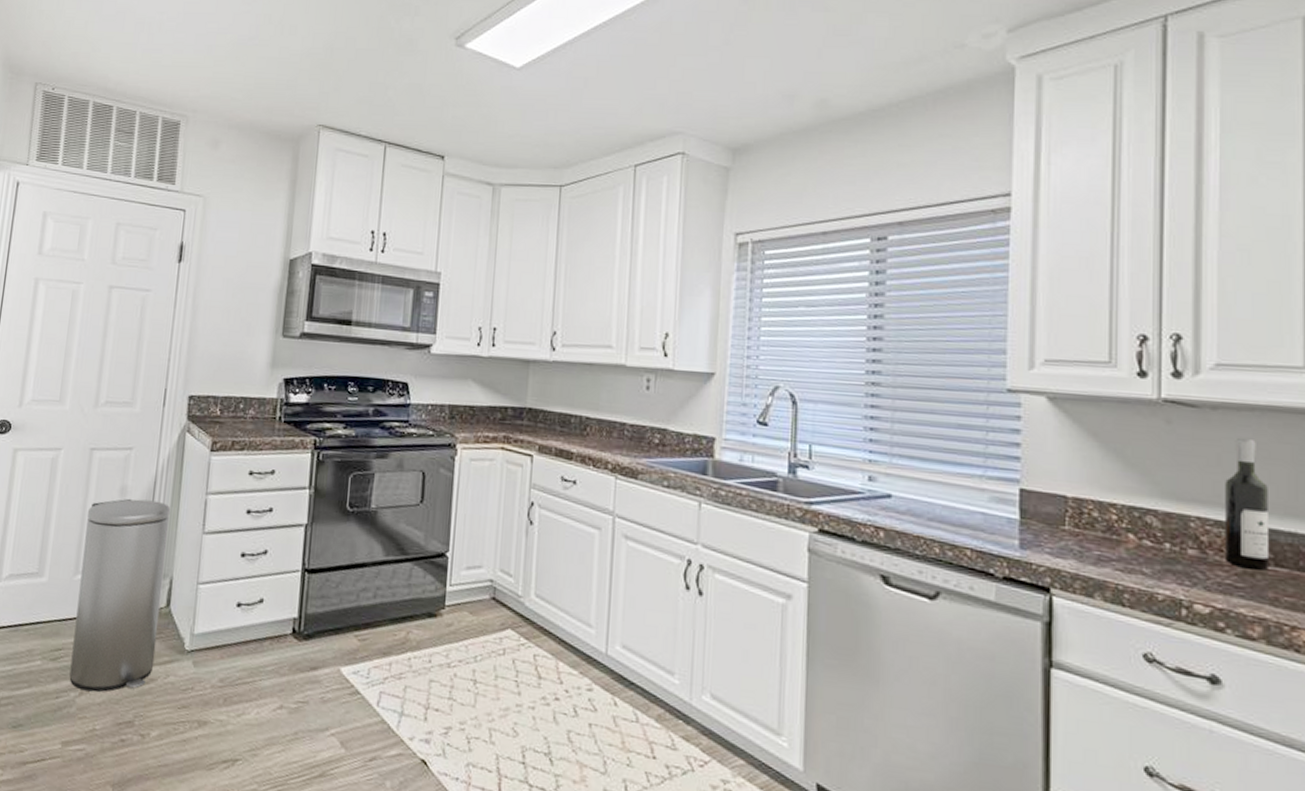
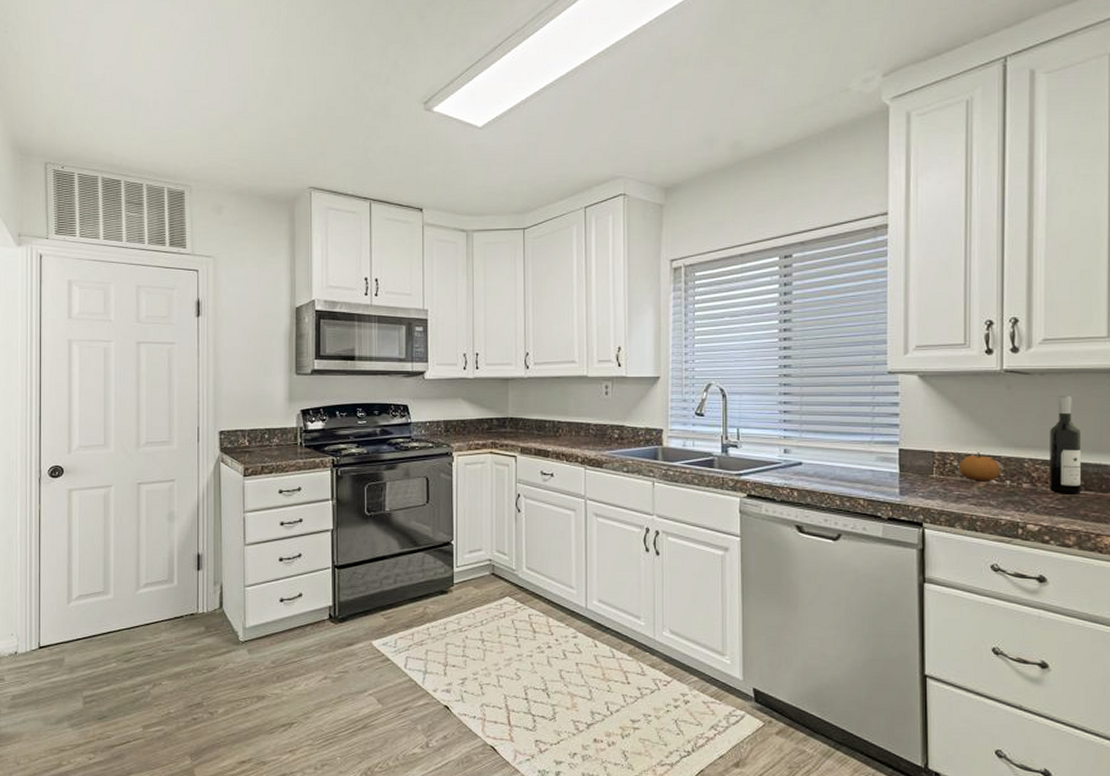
pedal bin: present [69,498,171,692] -> none [141,522,214,683]
fruit: none [1101,501,1157,541] -> present [959,451,1000,481]

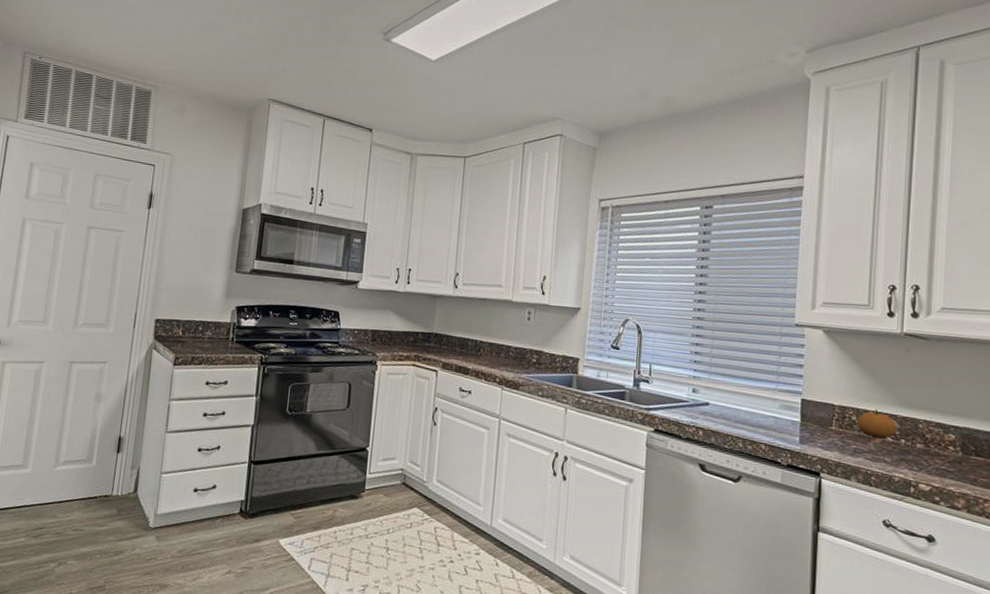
bottle: present [1049,395,1081,494] -> none [941,362,973,459]

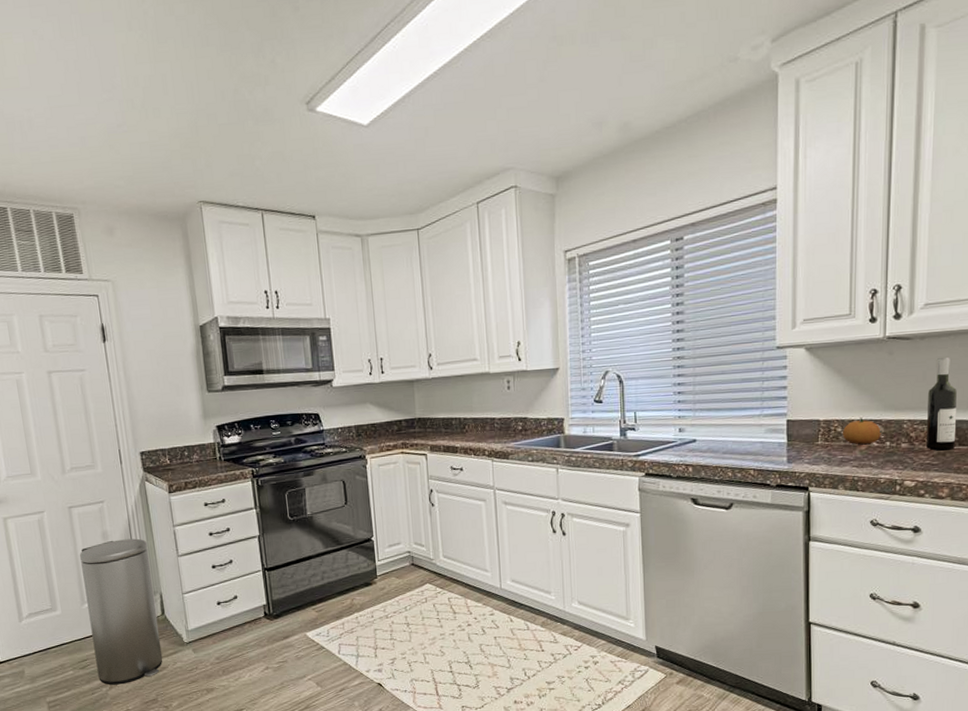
pedal bin: none [49,403,139,563] -> present [79,538,163,685]
bottle: none [941,362,973,459] -> present [925,356,957,451]

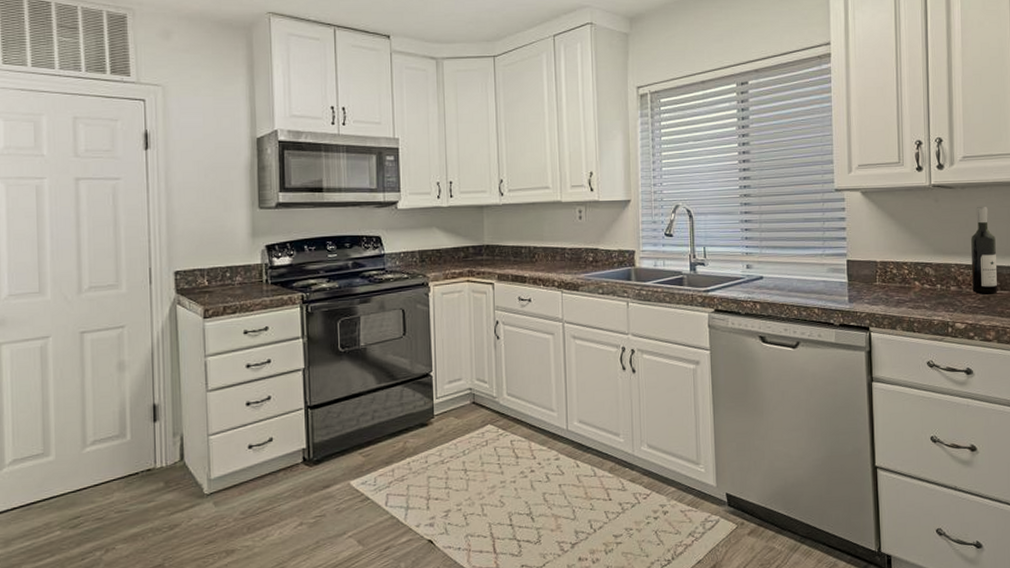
pedal bin: present [79,538,163,685] -> none [86,370,176,548]
fruit: present [843,417,881,444] -> none [898,259,932,286]

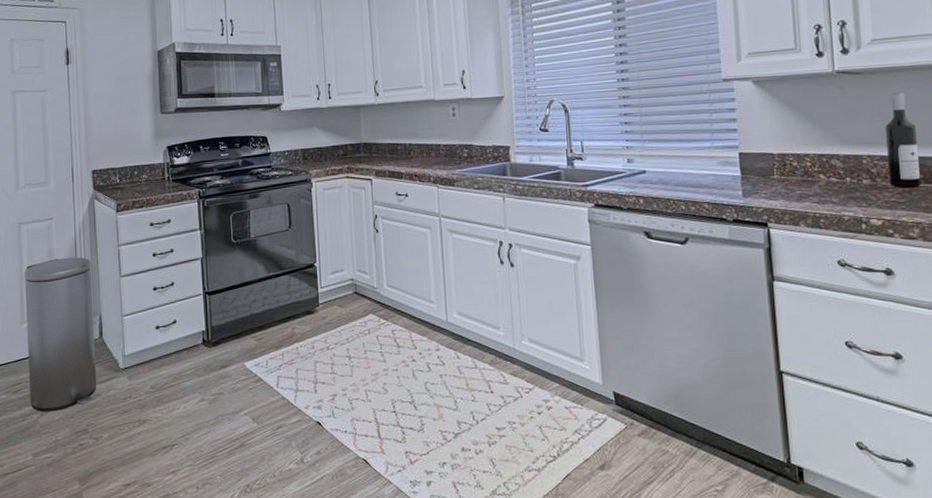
pedal bin: none [86,370,176,548] -> present [24,257,97,412]

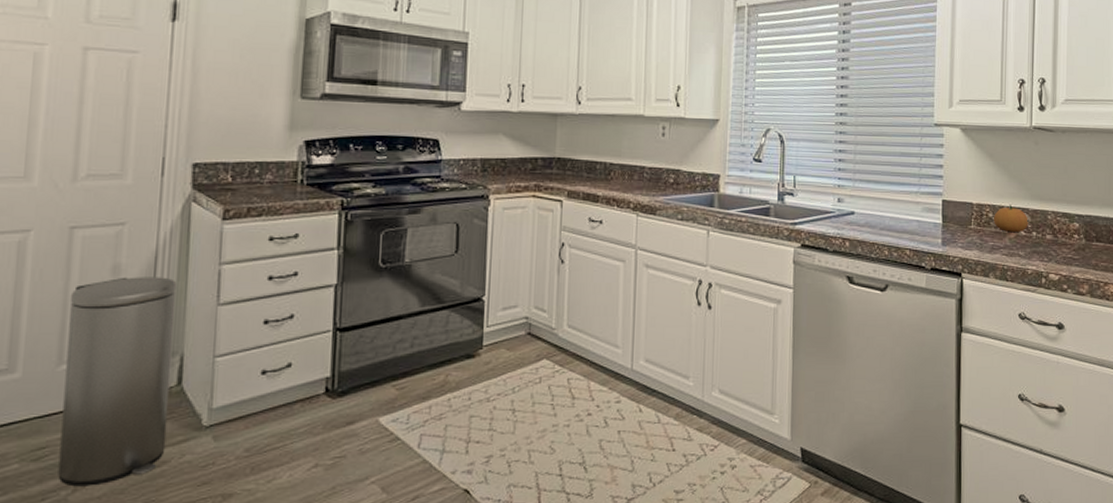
fruit: none [799,151,840,179] -> present [994,204,1028,232]
bottle: present [884,92,920,188] -> none [1067,152,1093,245]

